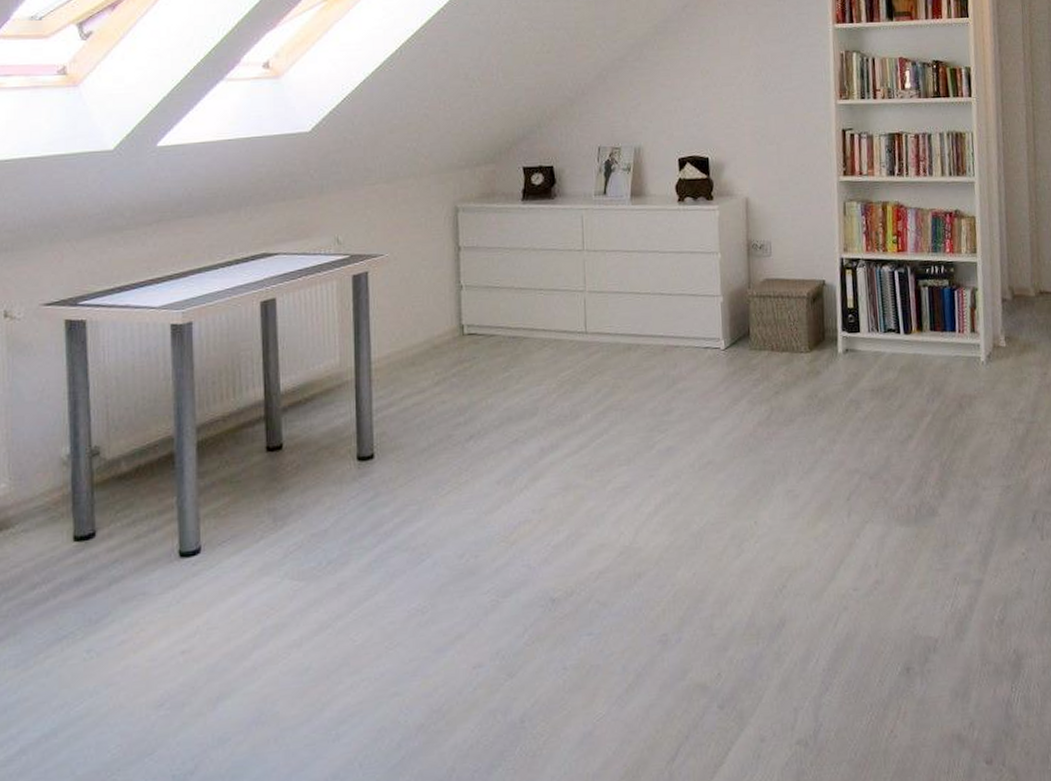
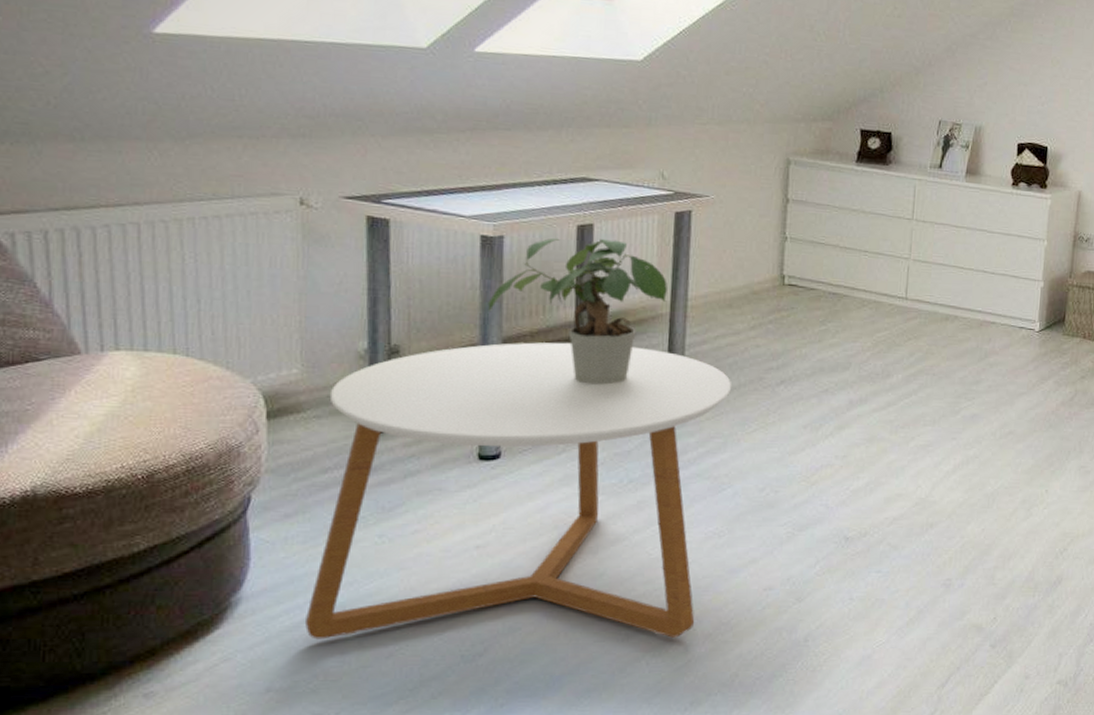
coffee table: none [18,418,422,773] -> present [304,342,732,640]
potted plant: none [181,311,351,464] -> present [487,238,667,385]

